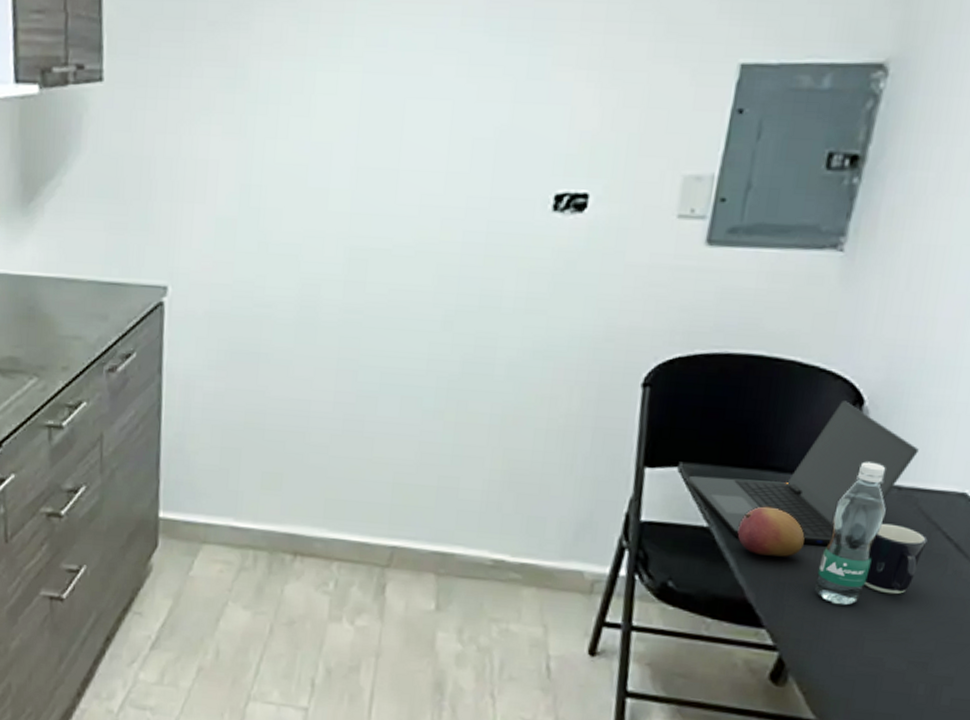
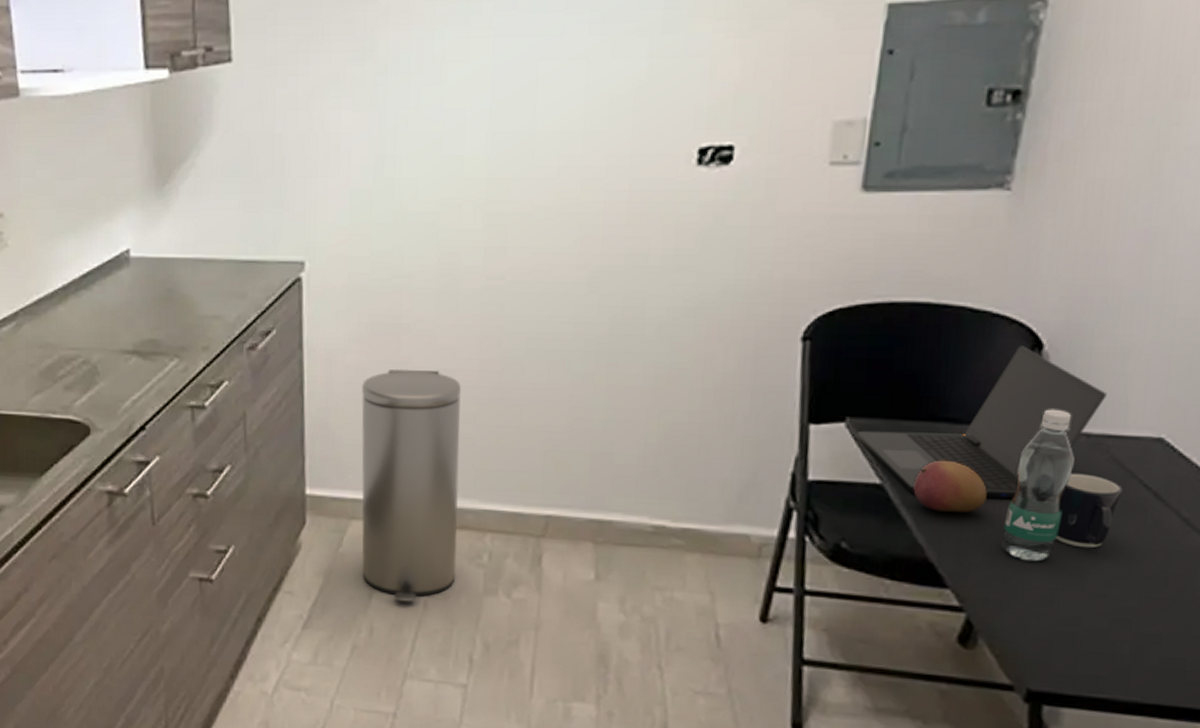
pedal bin: none [211,397,316,627] -> present [361,369,461,602]

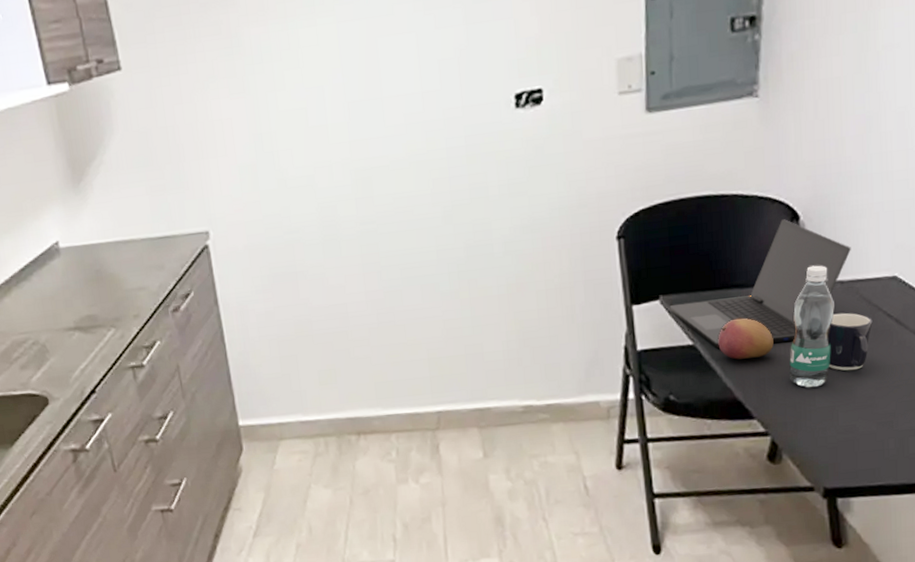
pedal bin: present [361,369,461,602] -> none [272,306,372,502]

